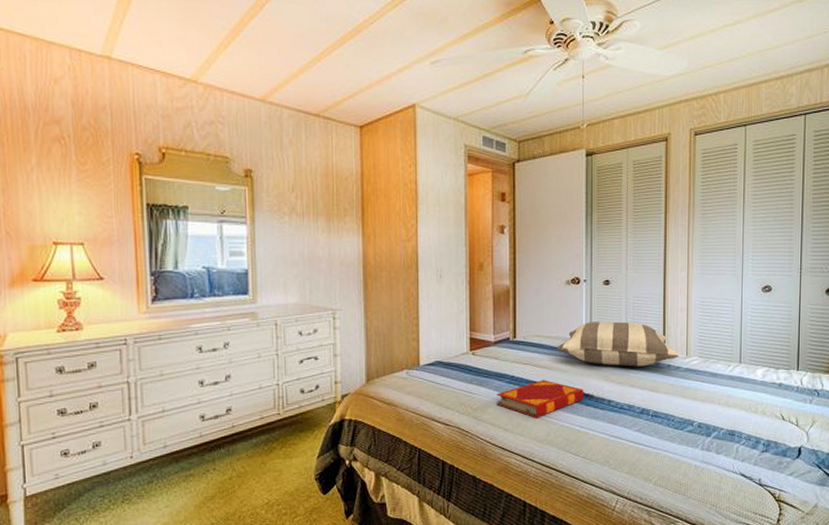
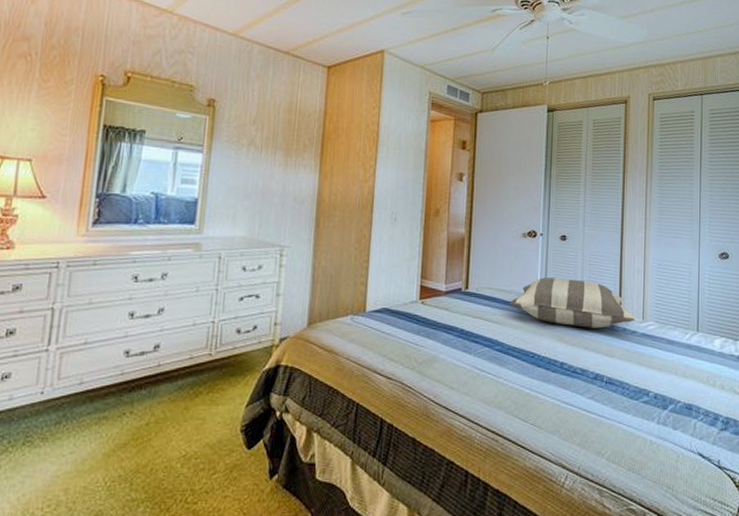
hardback book: present [497,380,585,418] -> none [443,335,536,377]

